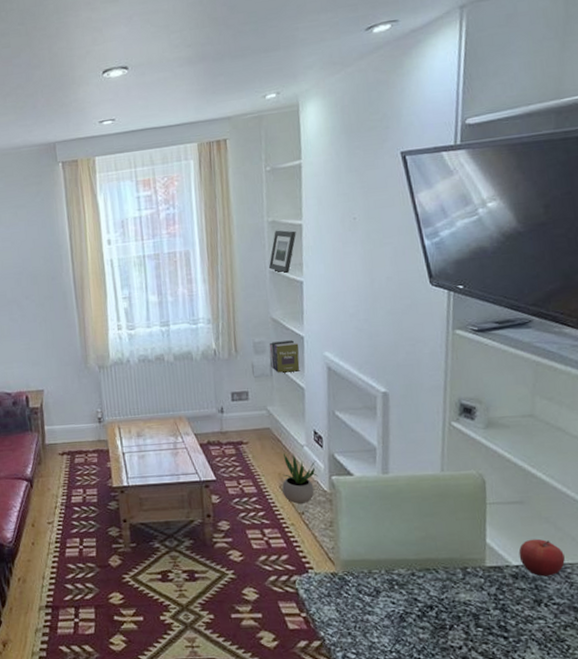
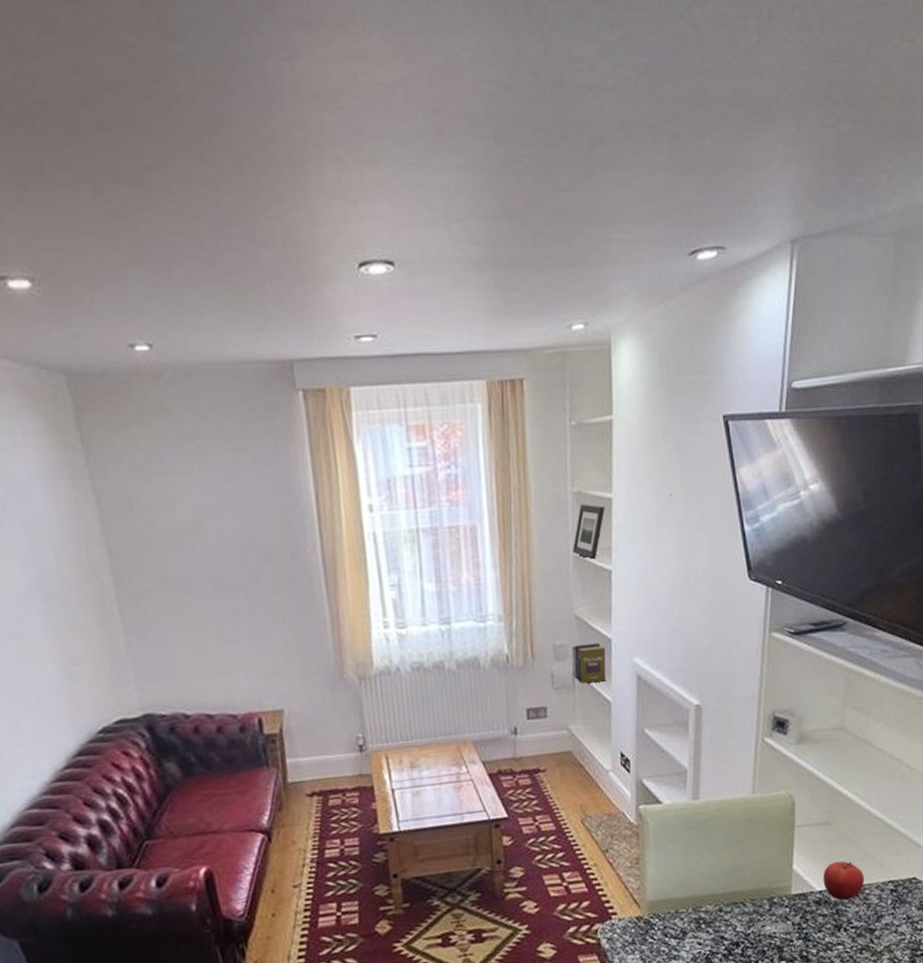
potted plant: present [282,452,318,504] -> none [584,780,624,840]

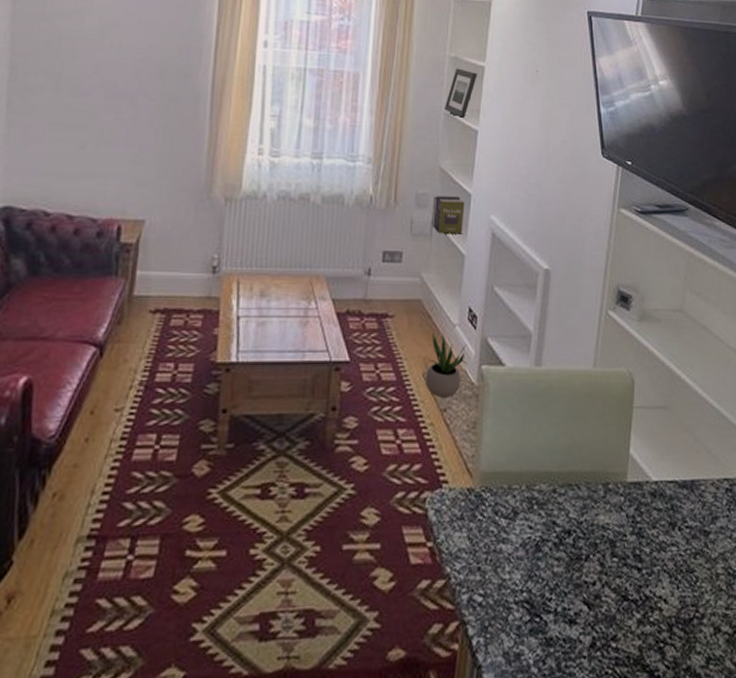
potted plant: none [584,780,624,840] -> present [425,333,467,398]
fruit: present [823,860,864,900] -> none [659,450,700,495]

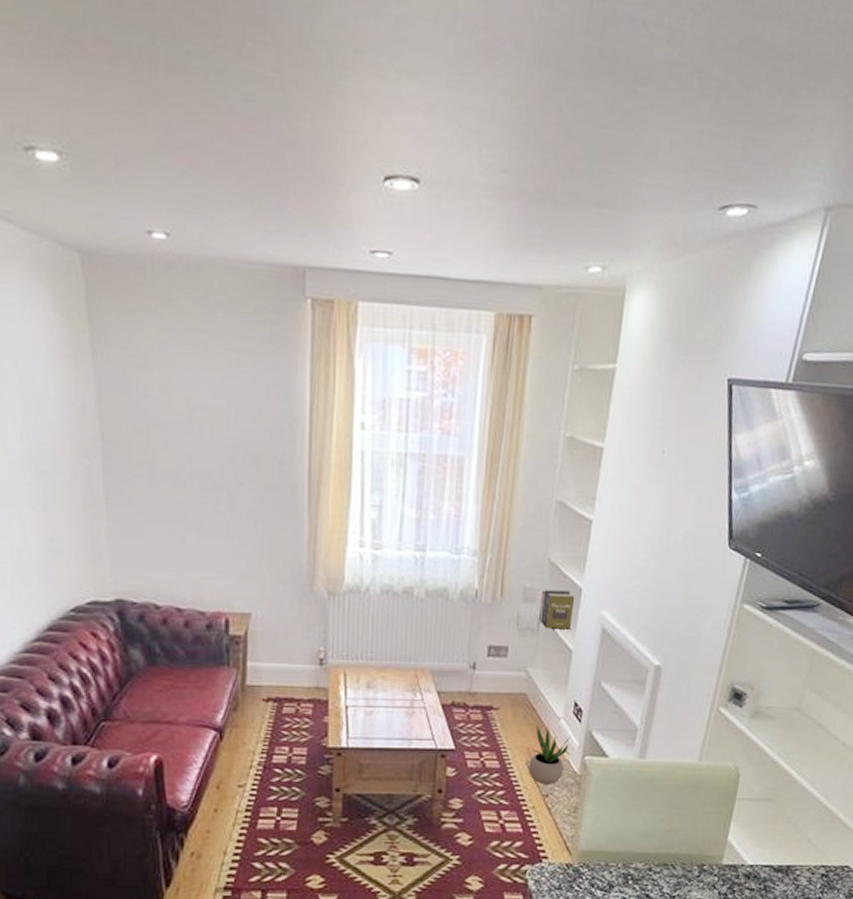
picture frame: present [443,68,478,119] -> none [556,449,595,508]

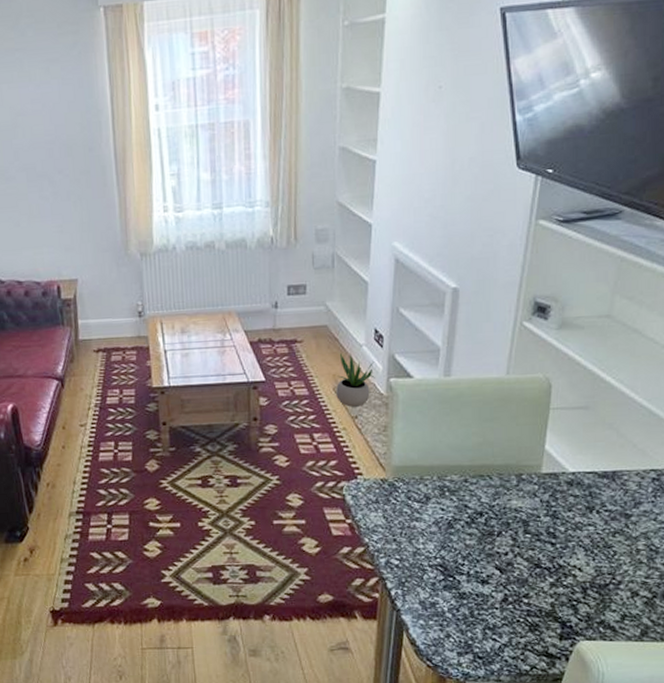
books: present [539,590,575,630] -> none [332,228,366,265]

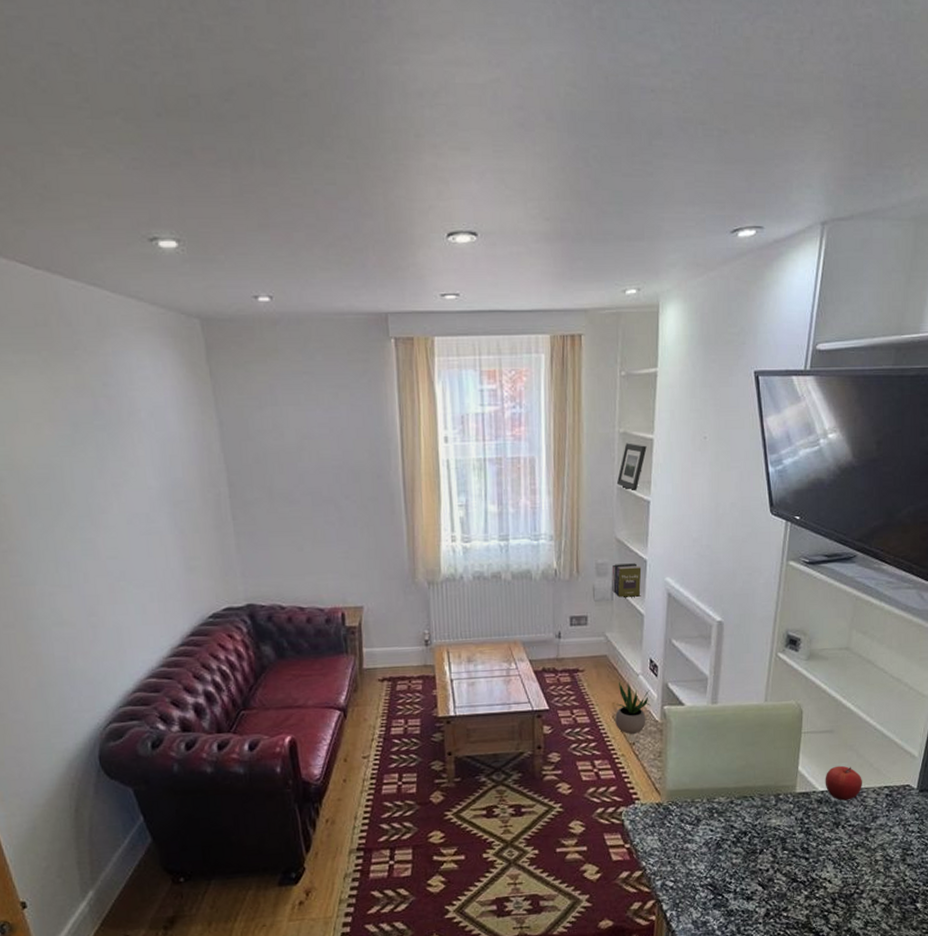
books: none [332,228,366,265] -> present [611,563,642,598]
picture frame: none [338,98,373,151] -> present [616,443,647,491]
fruit: none [577,445,623,484] -> present [825,765,862,801]

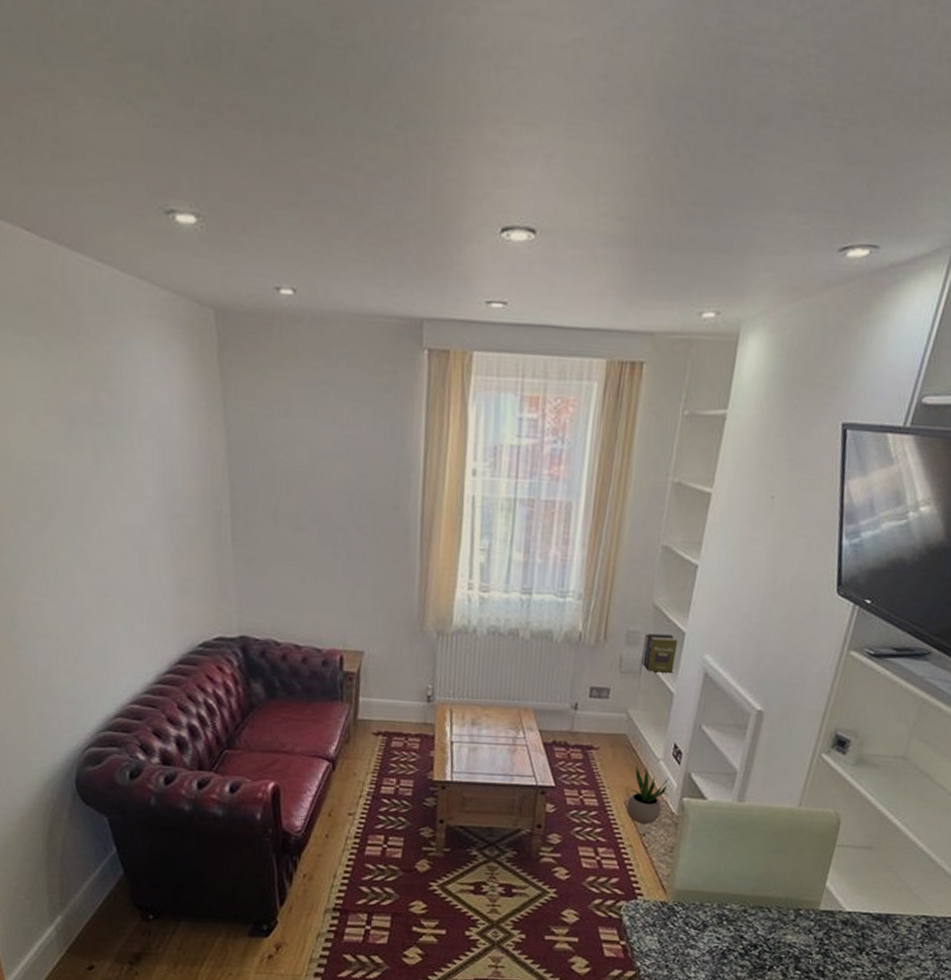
picture frame: present [616,443,647,491] -> none [662,495,703,553]
fruit: present [825,765,862,801] -> none [853,886,898,926]

